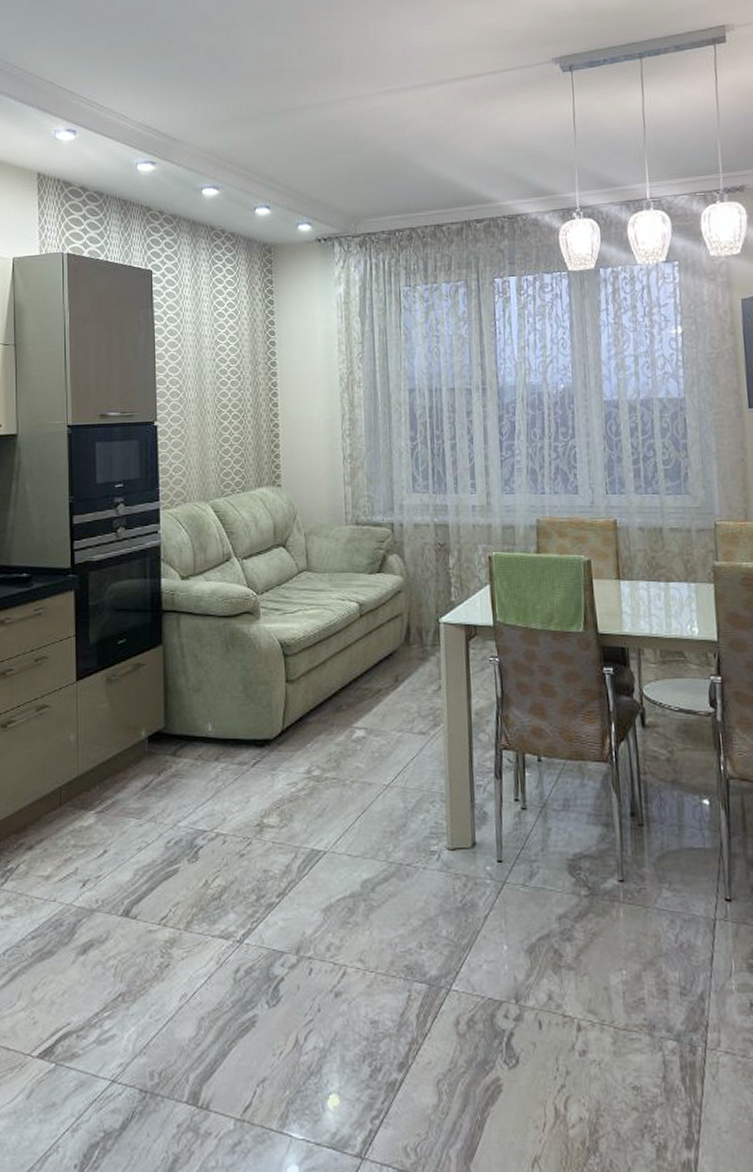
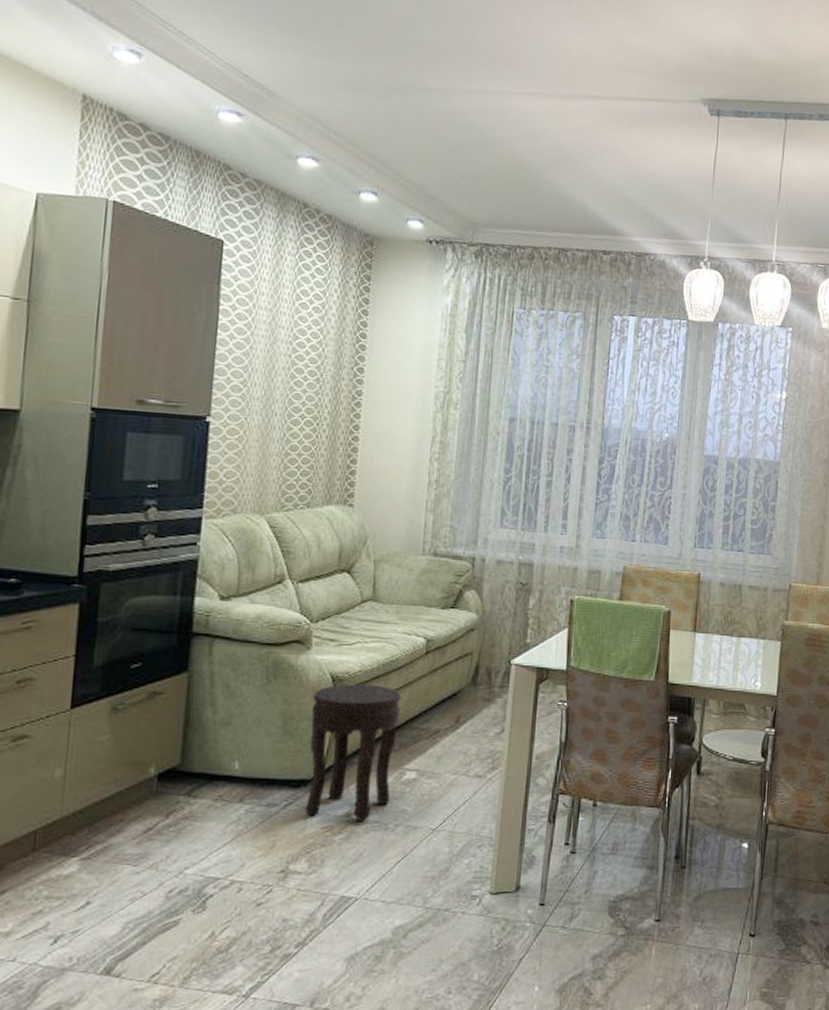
side table: none [266,648,344,778] -> present [305,684,402,821]

